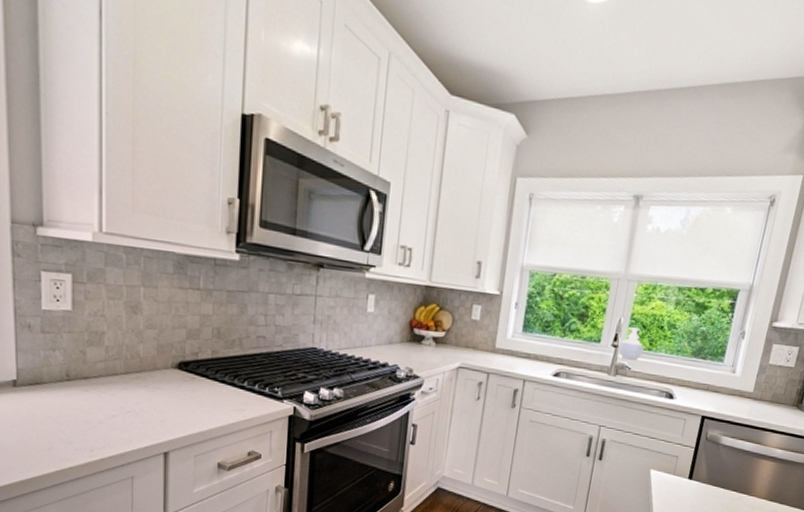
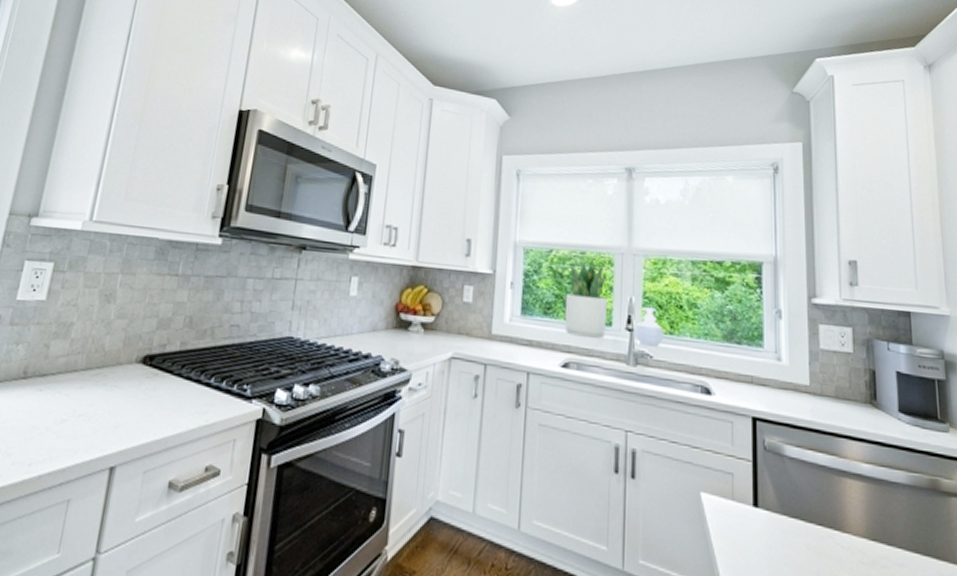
planter: none [560,281,603,353] -> present [564,257,608,339]

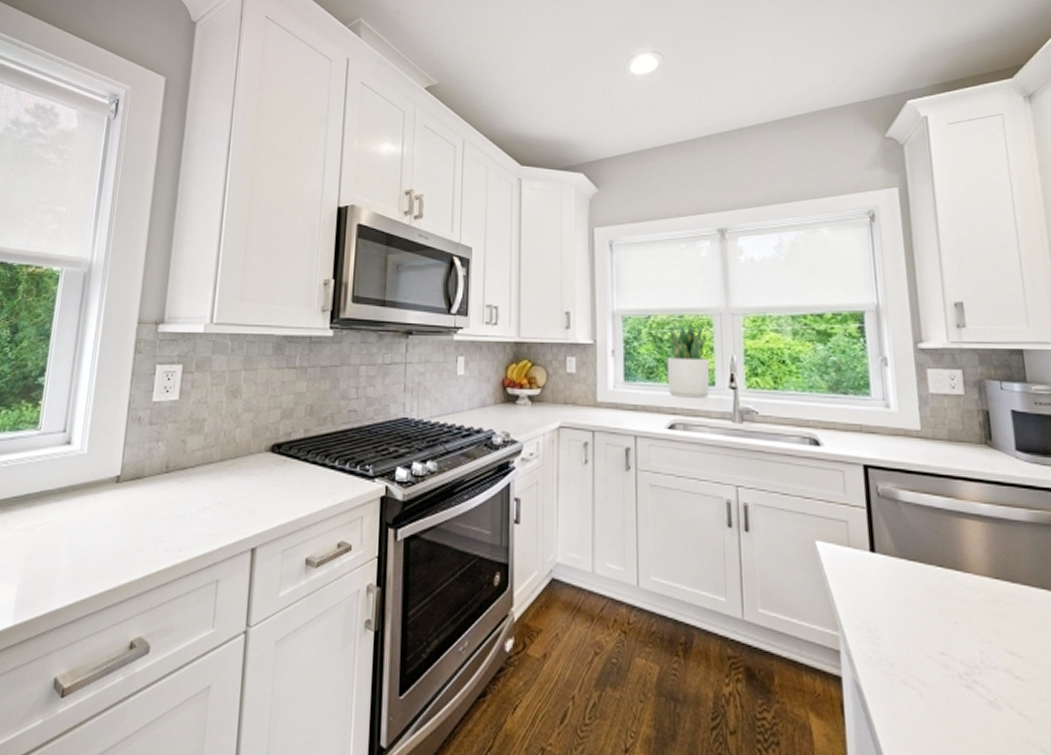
soap dispenser: present [633,306,664,347] -> none [737,363,769,403]

